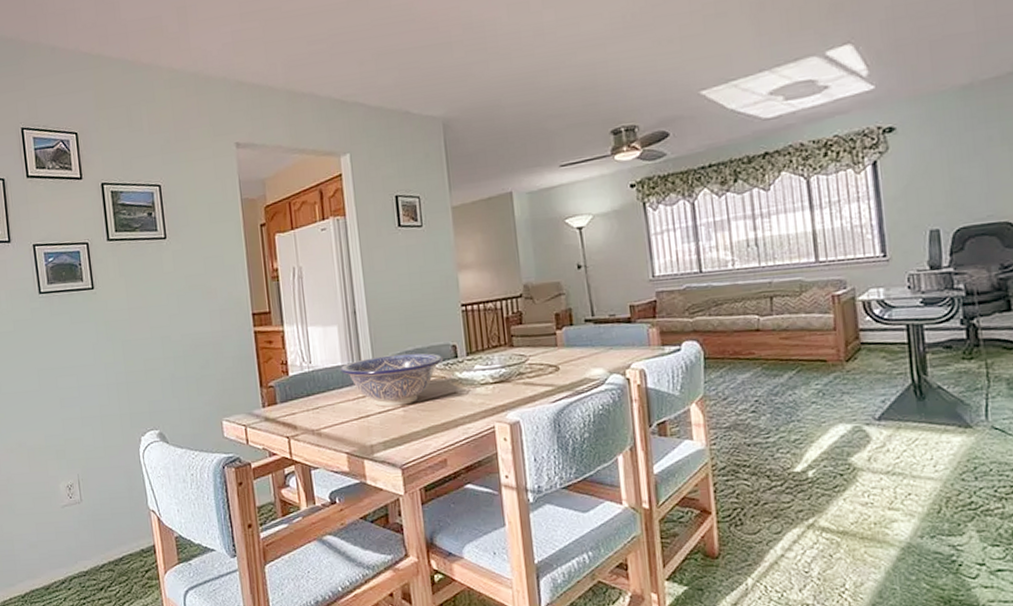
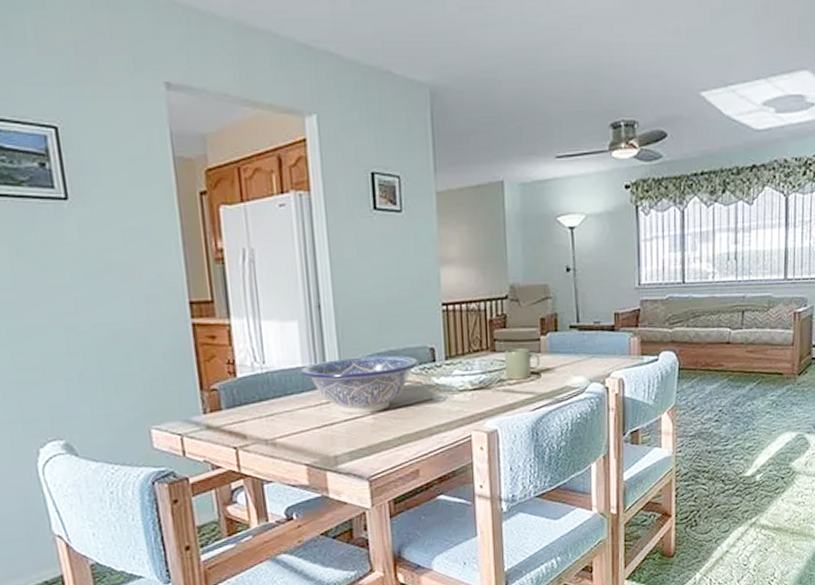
mug: none [521,343,558,373] -> present [504,348,541,380]

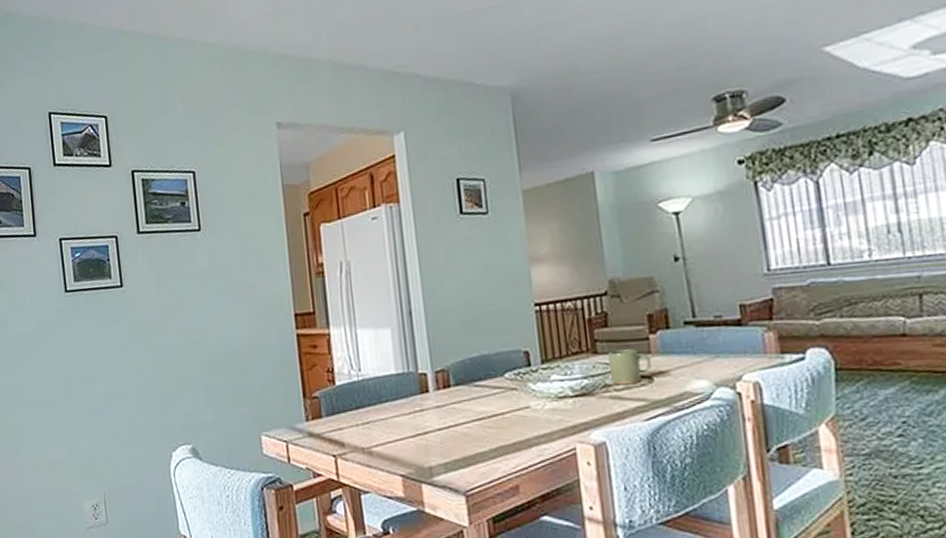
decorative bowl: present [300,355,420,415] -> none [394,360,514,423]

